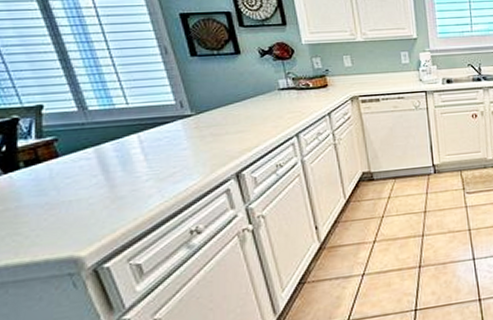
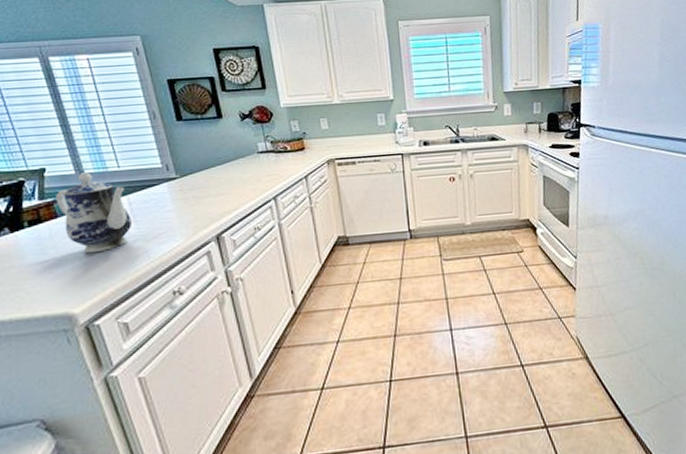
teapot: none [56,109,143,194] -> present [56,172,132,254]

